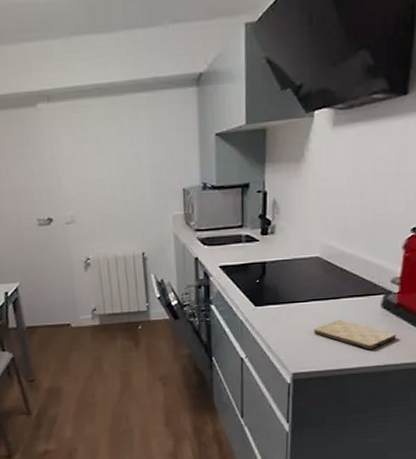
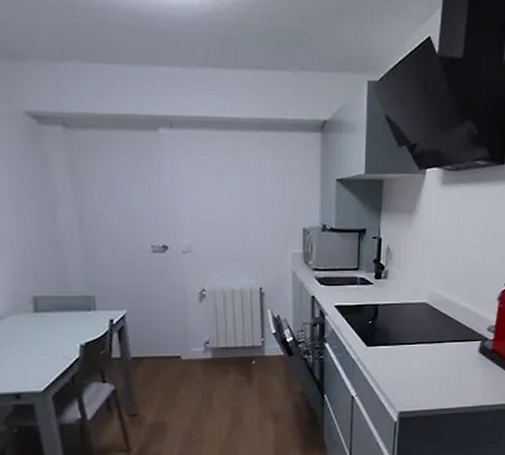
cutting board: present [314,319,396,351] -> none [419,362,490,392]

